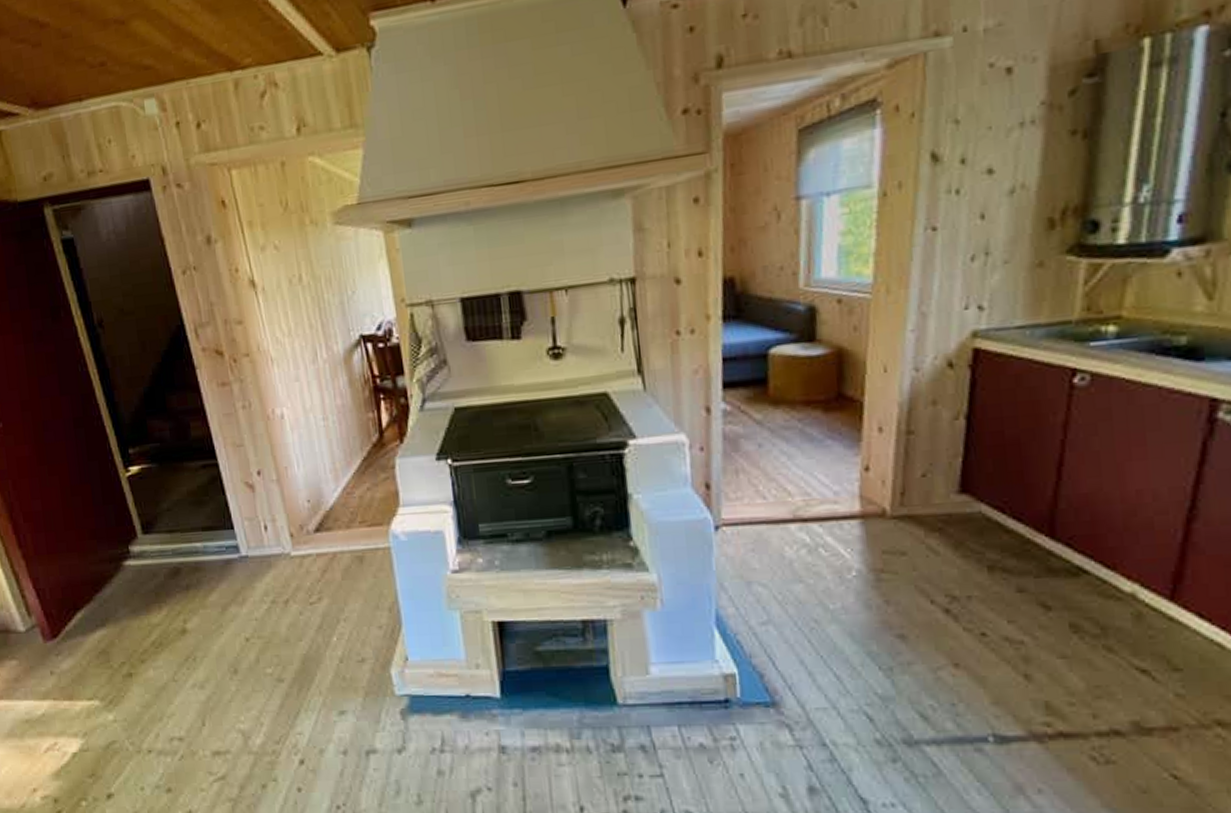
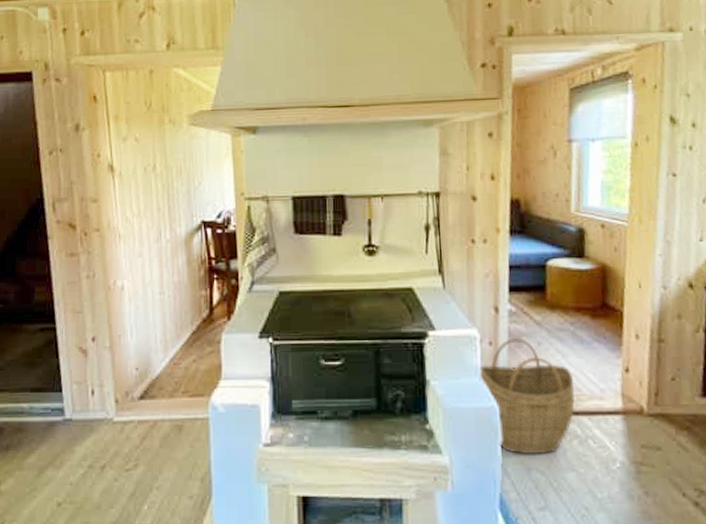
woven basket: none [689,440,803,568] -> present [479,337,575,455]

